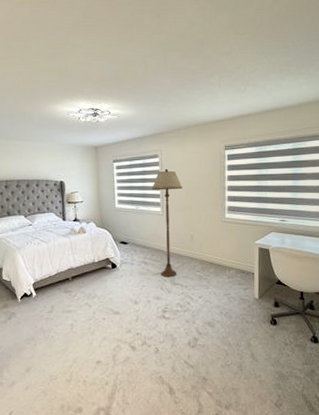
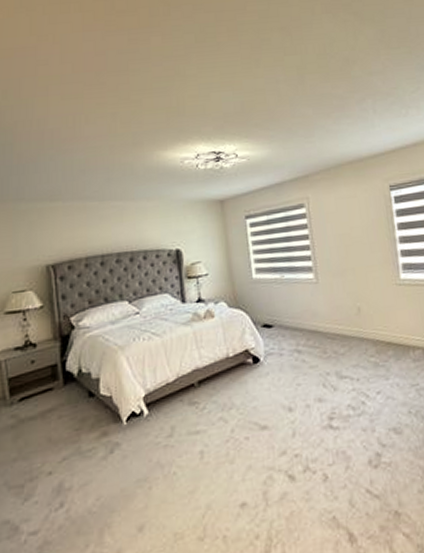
floor lamp: present [152,168,183,278] -> none [299,220,343,369]

